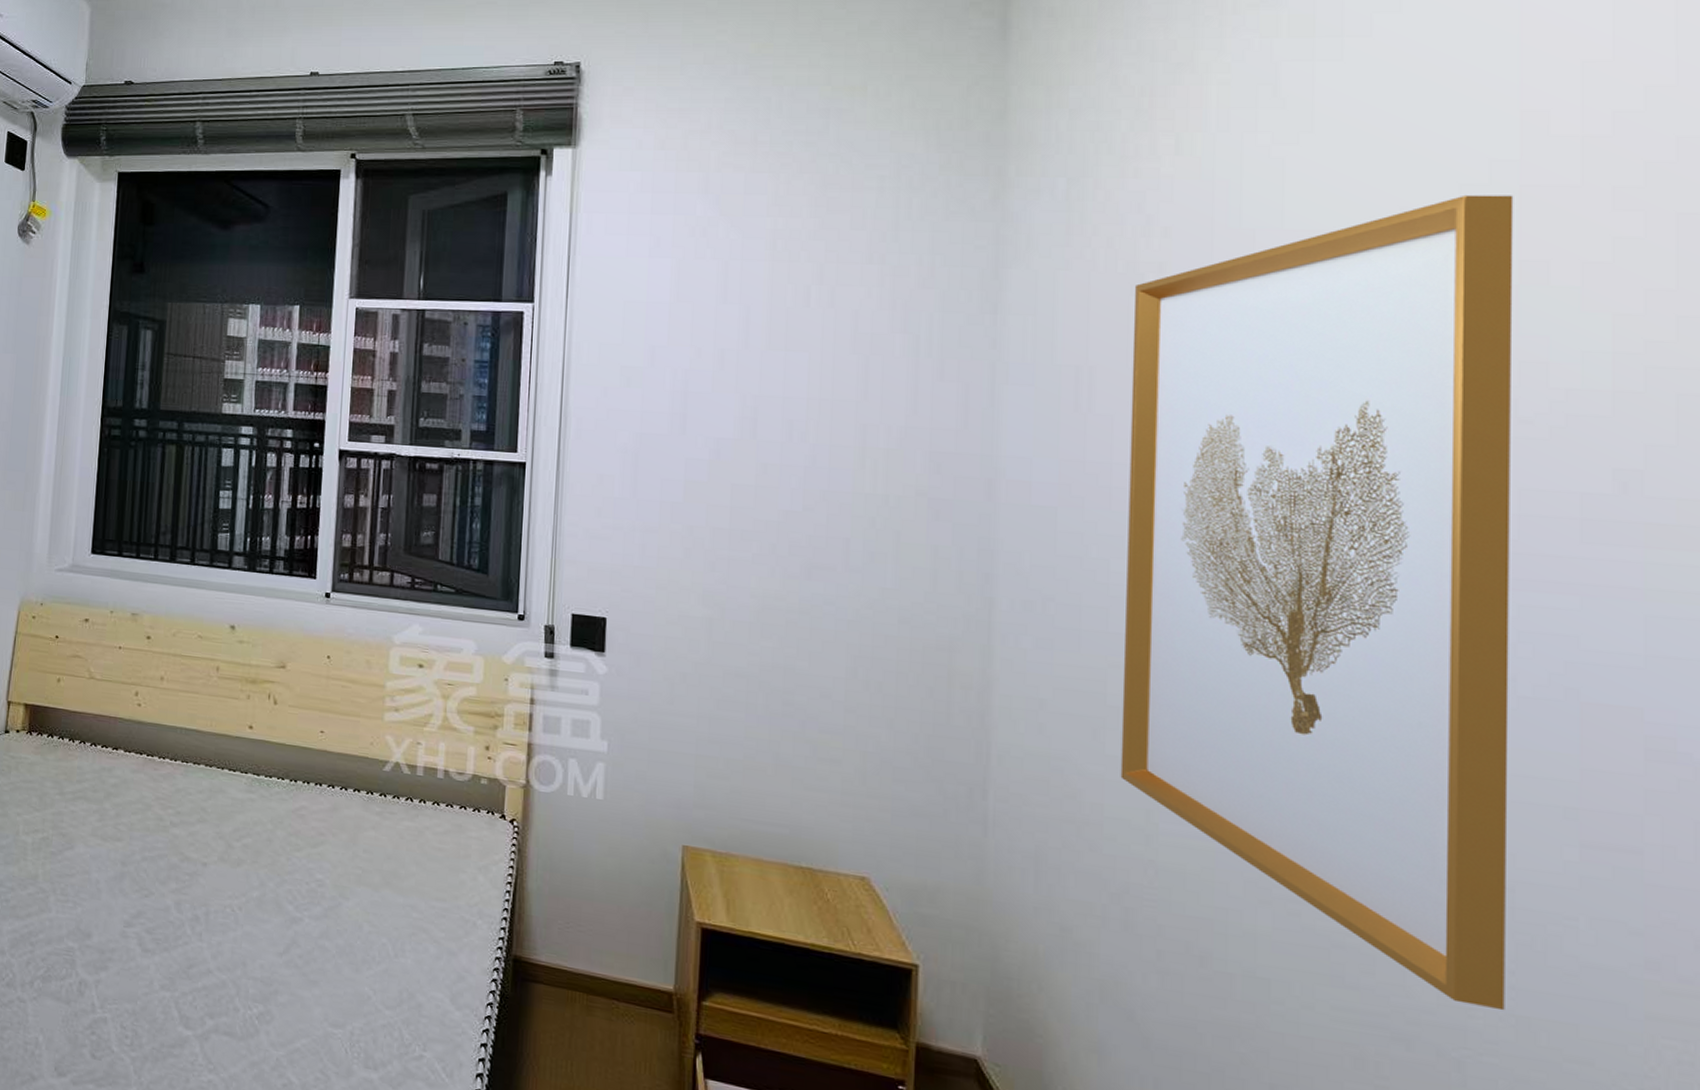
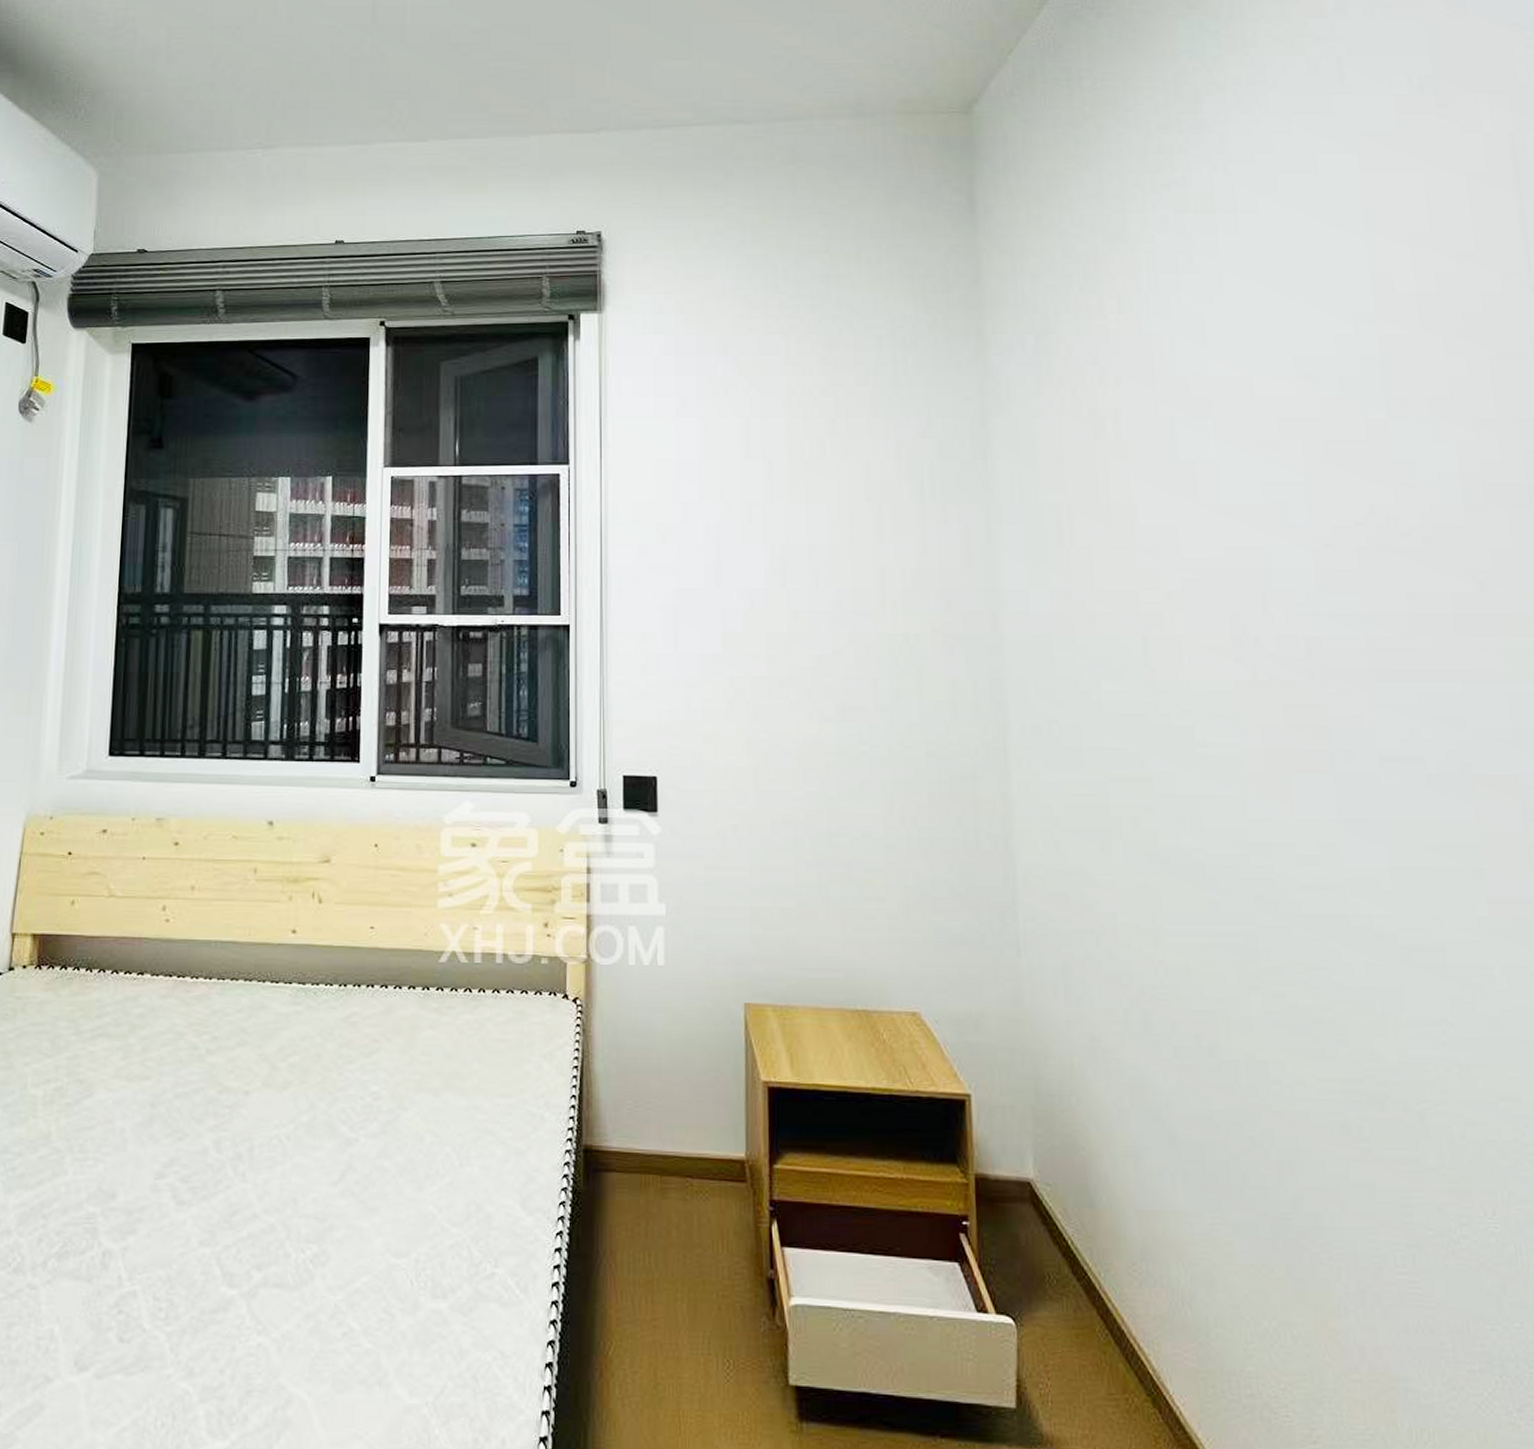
wall art: present [1120,194,1514,1011] -> none [1098,344,1450,1062]

